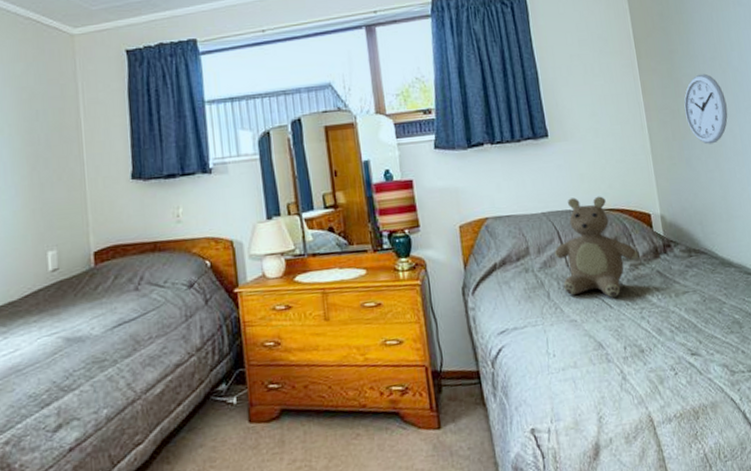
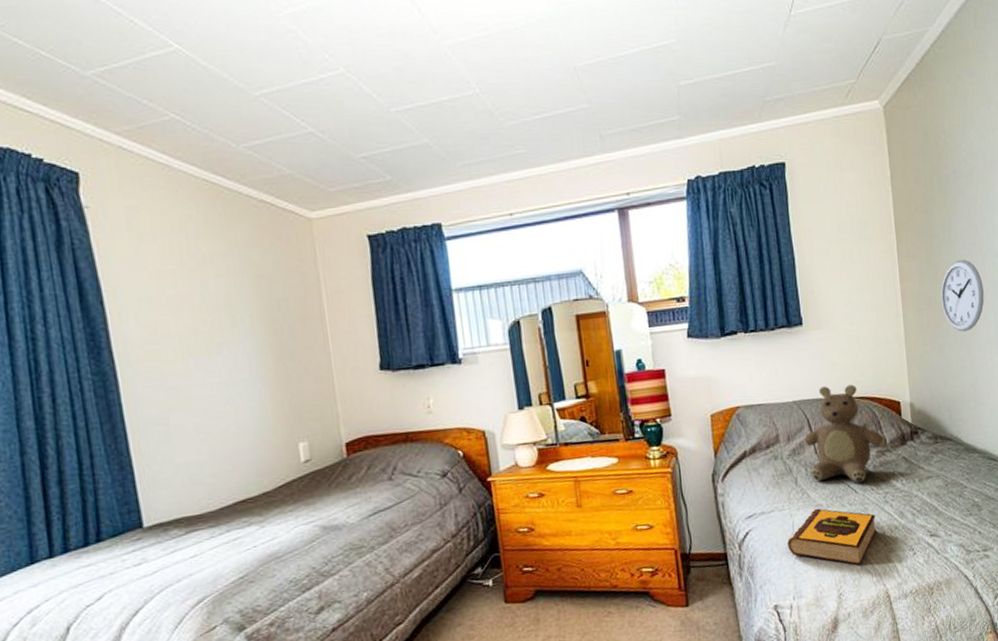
hardback book: none [542,324,635,386] -> present [787,508,877,566]

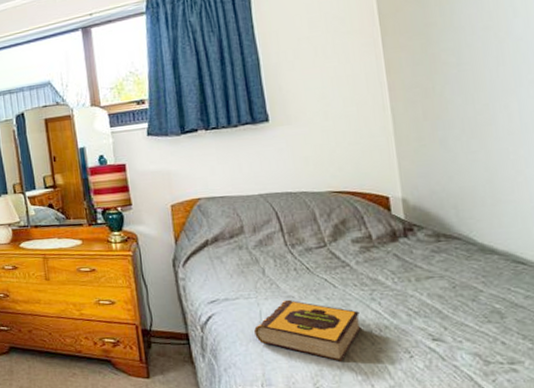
teddy bear: present [803,384,885,483] -> none [271,178,371,278]
wall clock: present [941,259,984,332] -> none [441,46,503,124]

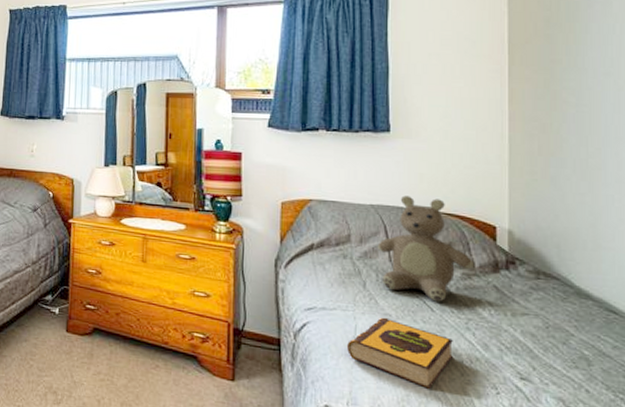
teddy bear: none [271,178,371,278] -> present [377,195,473,302]

